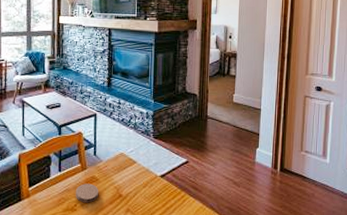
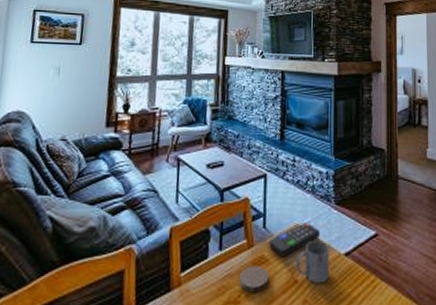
remote control: none [99,152,140,178] -> present [269,222,320,258]
mug: none [121,165,148,197] -> present [297,240,329,284]

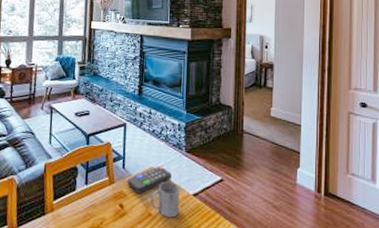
coaster: present [239,266,269,293] -> none [101,199,127,221]

